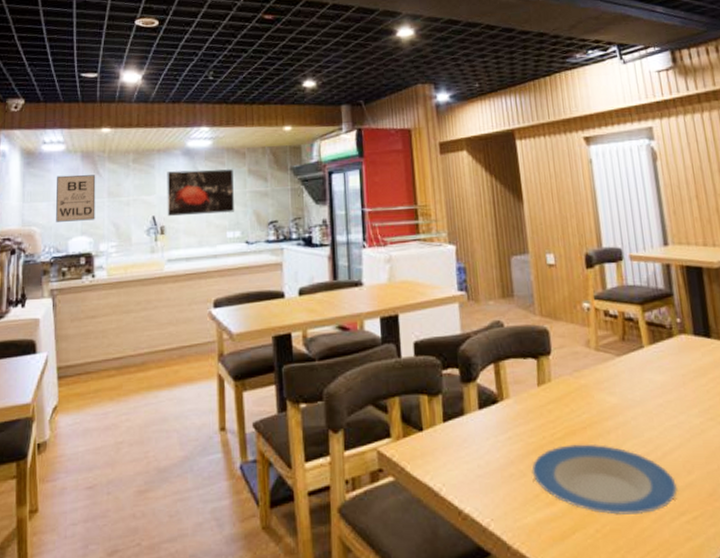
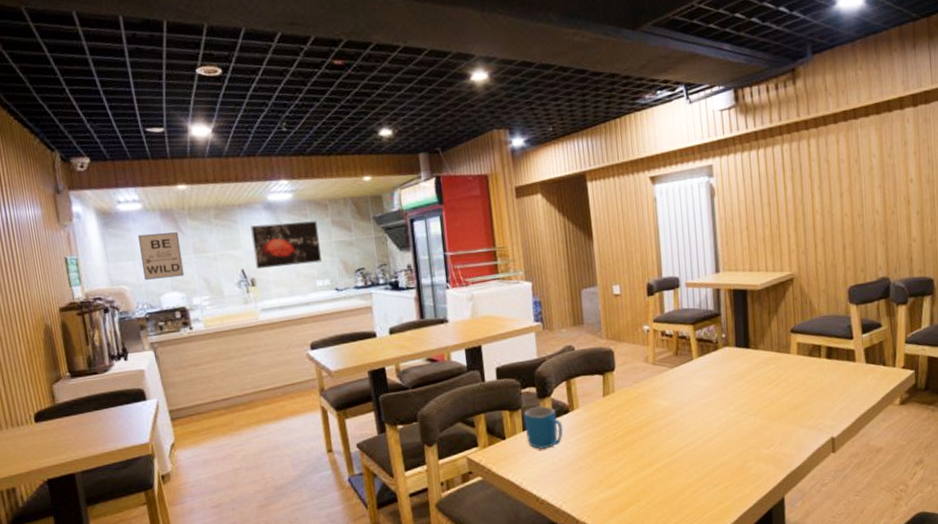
mug: none [444,392,491,448] -> present [523,406,564,450]
plate: present [531,443,677,515] -> none [597,438,713,491]

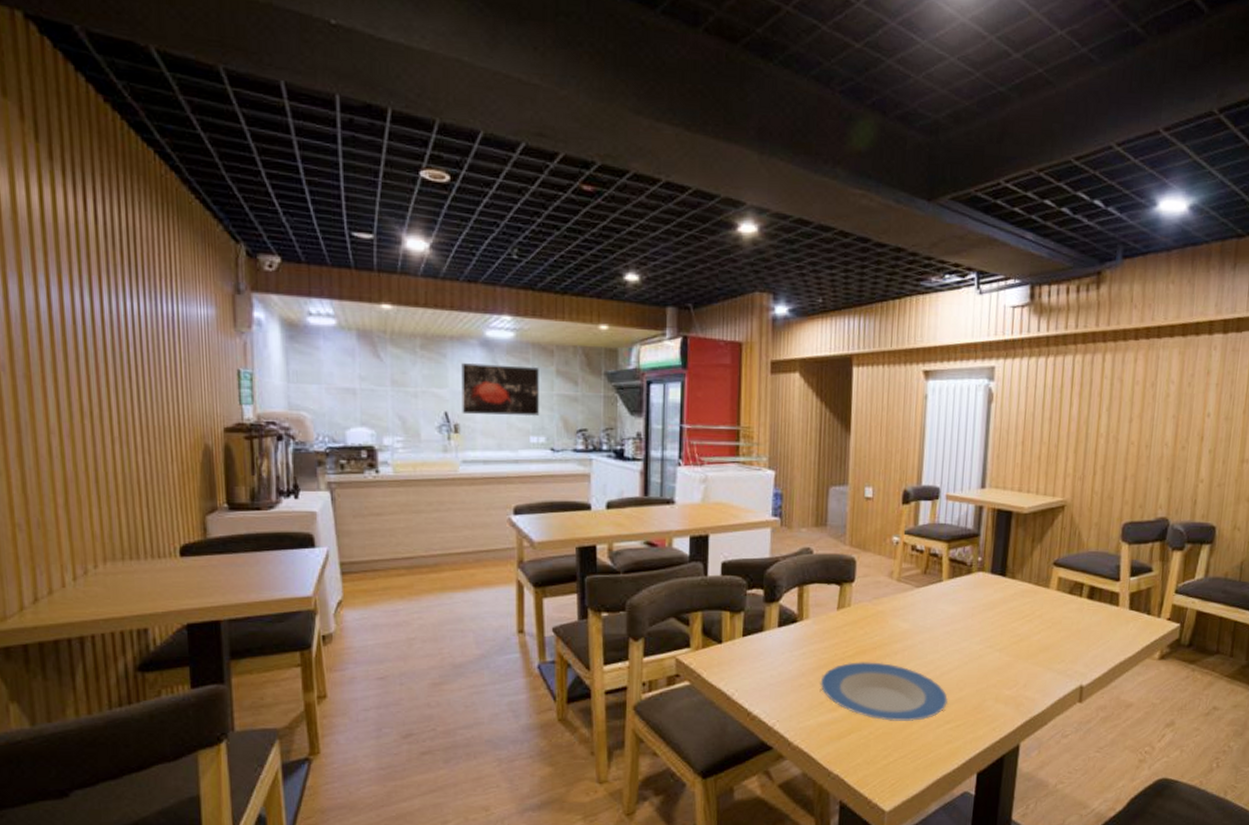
wall art: present [138,232,185,280] -> none [328,355,377,410]
mug: present [523,406,564,450] -> none [745,611,788,660]
plate: none [597,438,713,491] -> present [820,662,948,721]

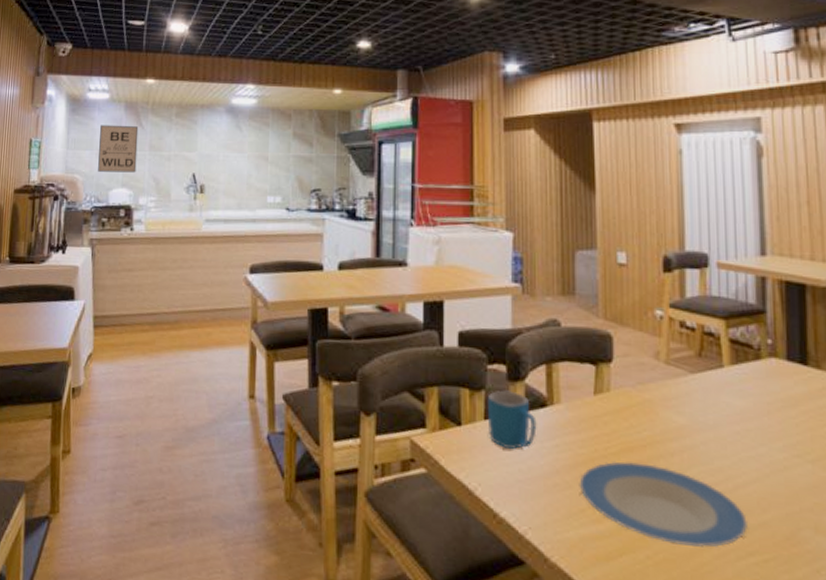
wall art: none [328,355,377,410] -> present [98,125,139,173]
wall art: present [461,363,539,416] -> none [207,129,277,176]
mug: none [745,611,788,660] -> present [487,390,537,450]

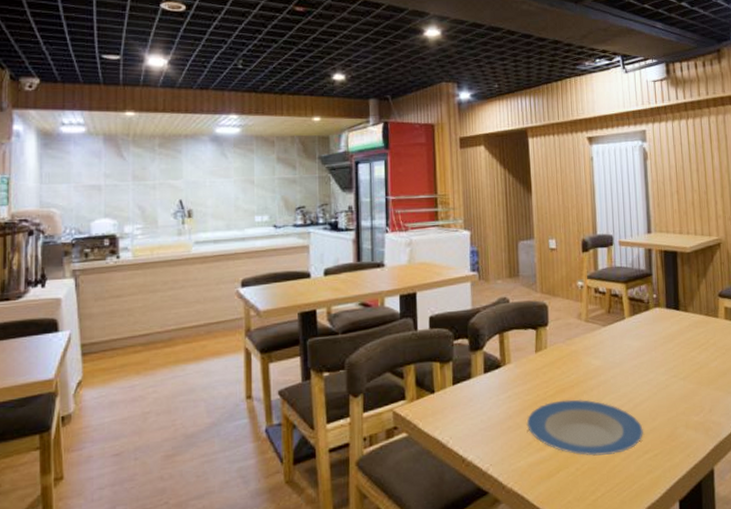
wall art: present [98,125,139,173] -> none [77,157,120,204]
mug: present [487,390,537,450] -> none [454,359,494,406]

